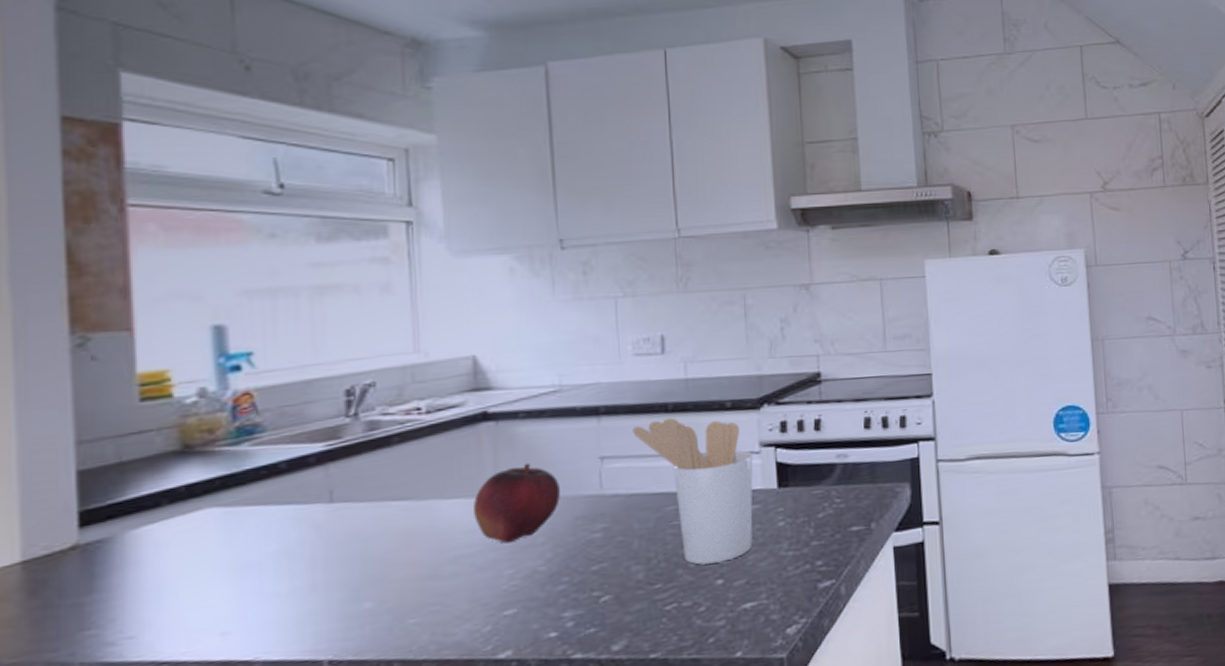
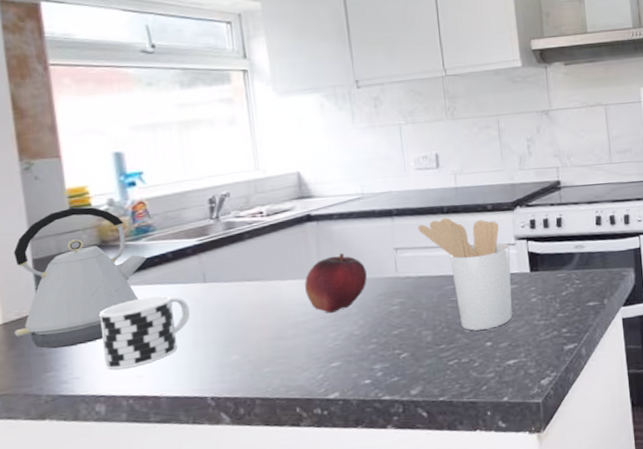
kettle: none [38,398,251,597] -> present [13,207,148,349]
cup: none [172,520,307,626] -> present [99,295,191,371]

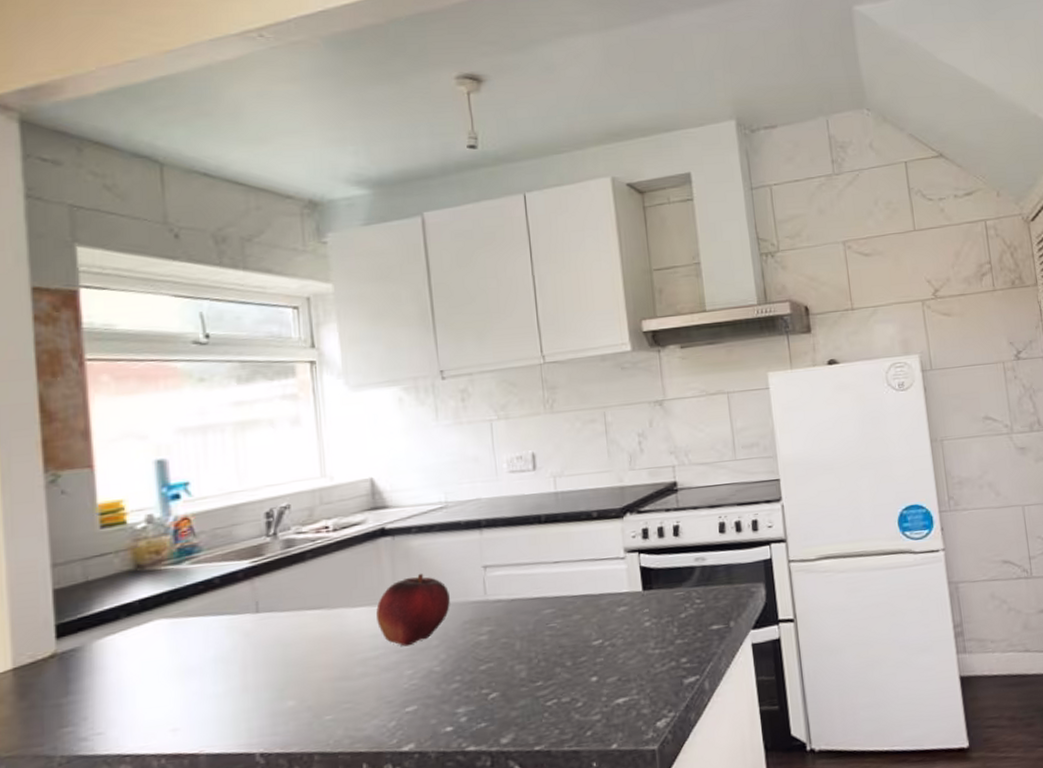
kettle: present [13,207,148,349] -> none [25,525,191,699]
cup: present [99,295,191,371] -> none [130,629,239,723]
utensil holder: present [418,218,513,331] -> none [511,528,622,663]

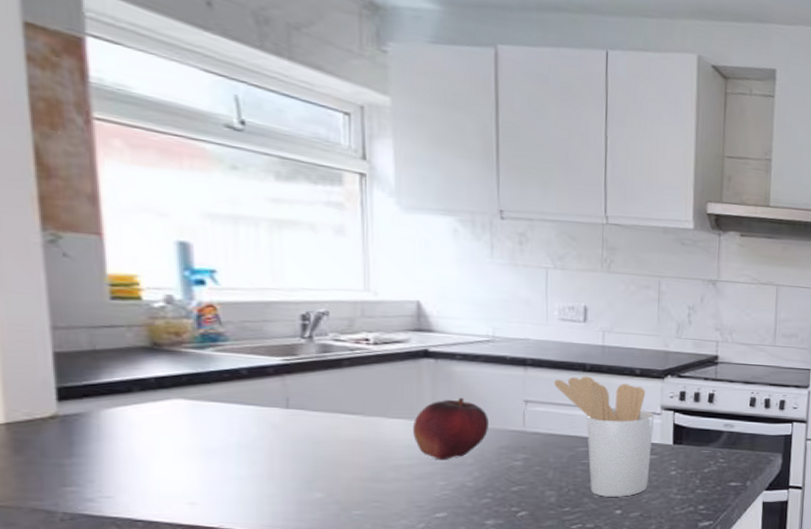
utensil holder: none [511,528,622,663] -> present [554,376,655,497]

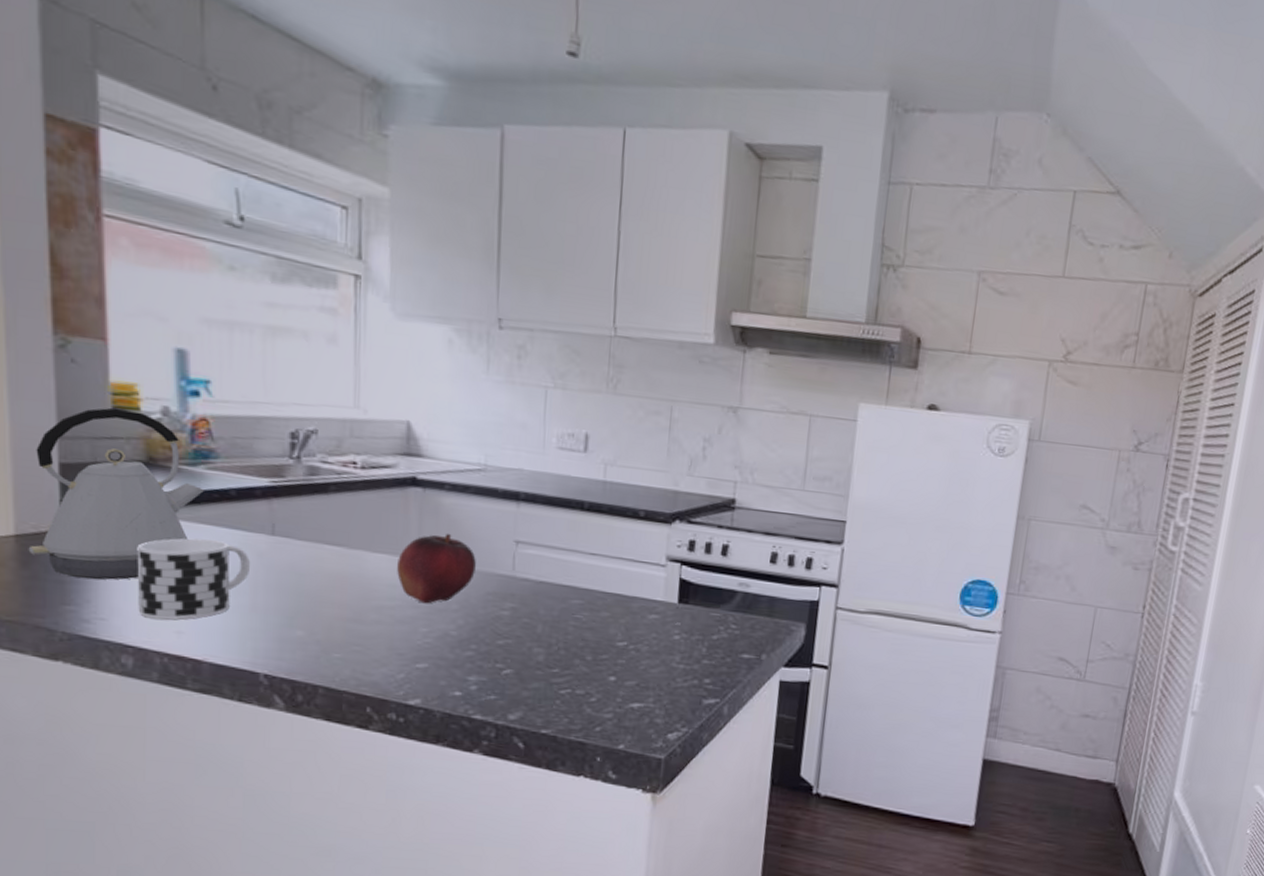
kettle: none [21,298,215,461] -> present [28,407,206,580]
cup: none [143,416,266,494] -> present [137,538,251,621]
utensil holder: present [554,376,655,497] -> none [548,516,659,661]

